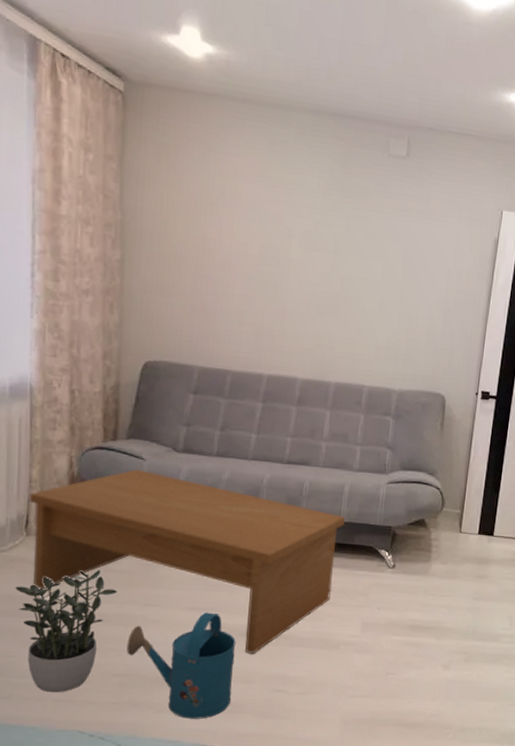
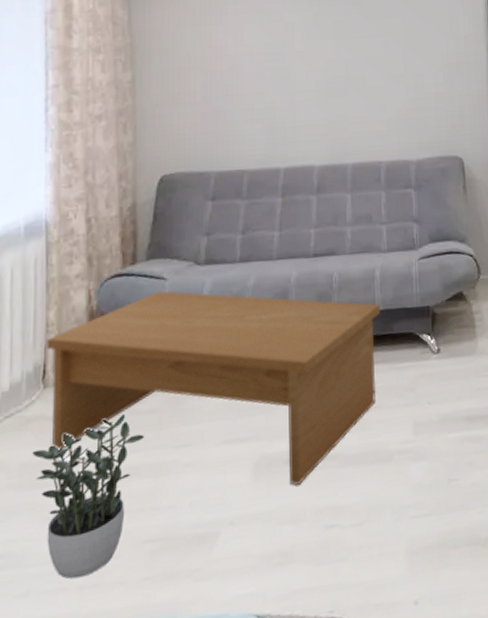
watering can: present [127,612,236,719] -> none [158,443,280,583]

